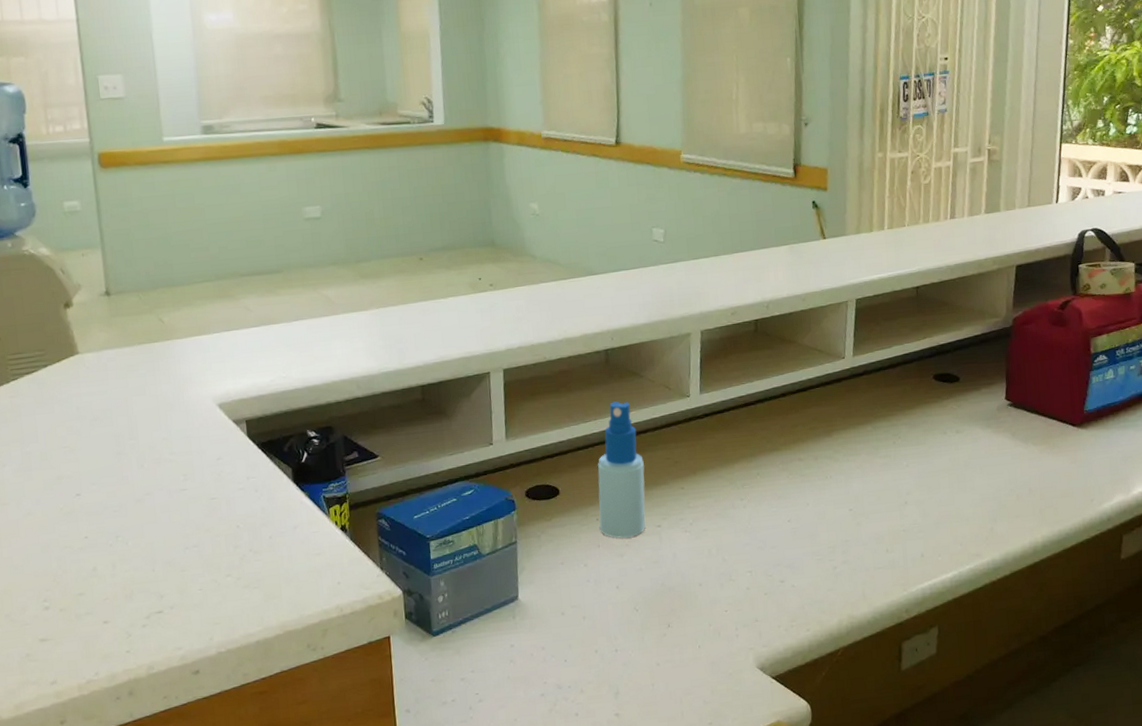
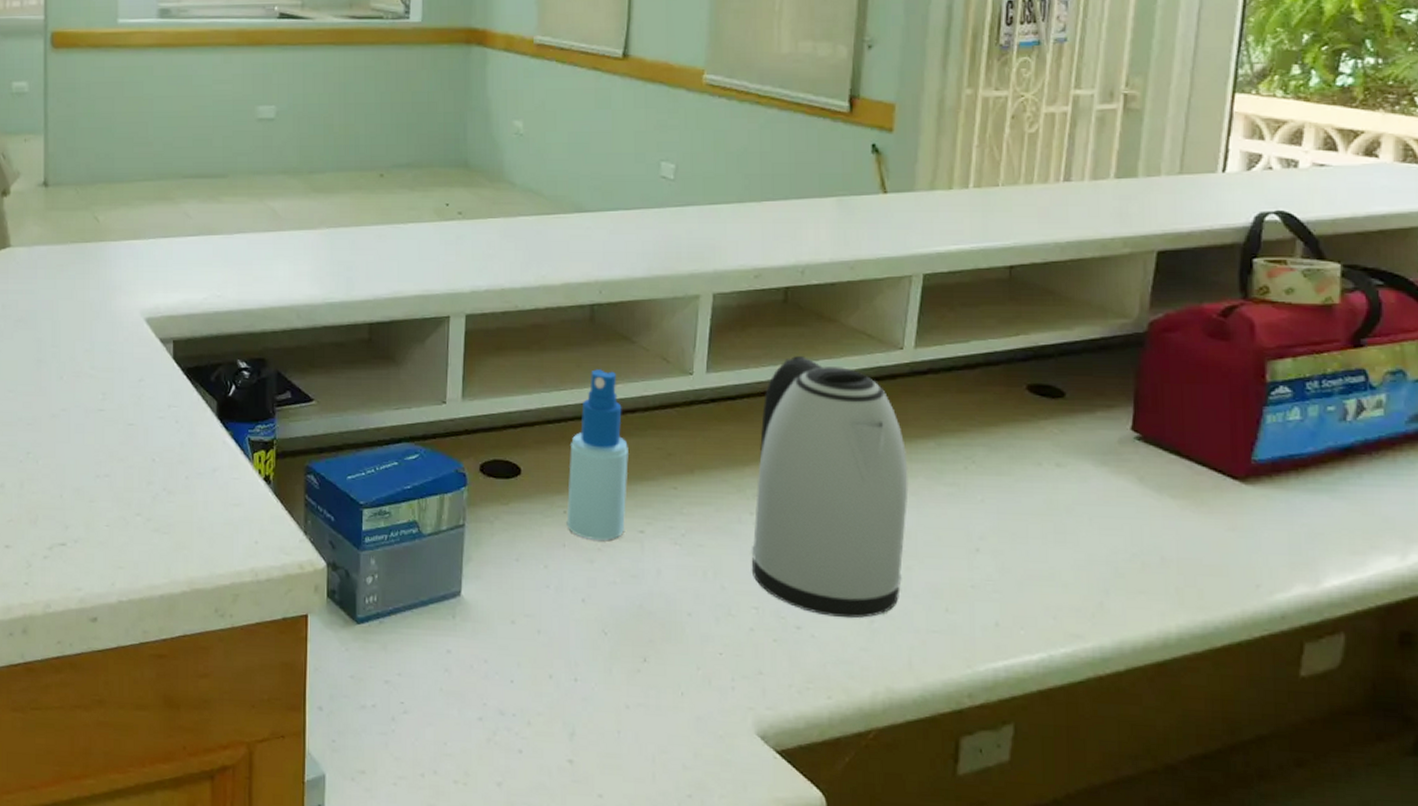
kettle: none [744,372,855,569] -> present [751,356,909,619]

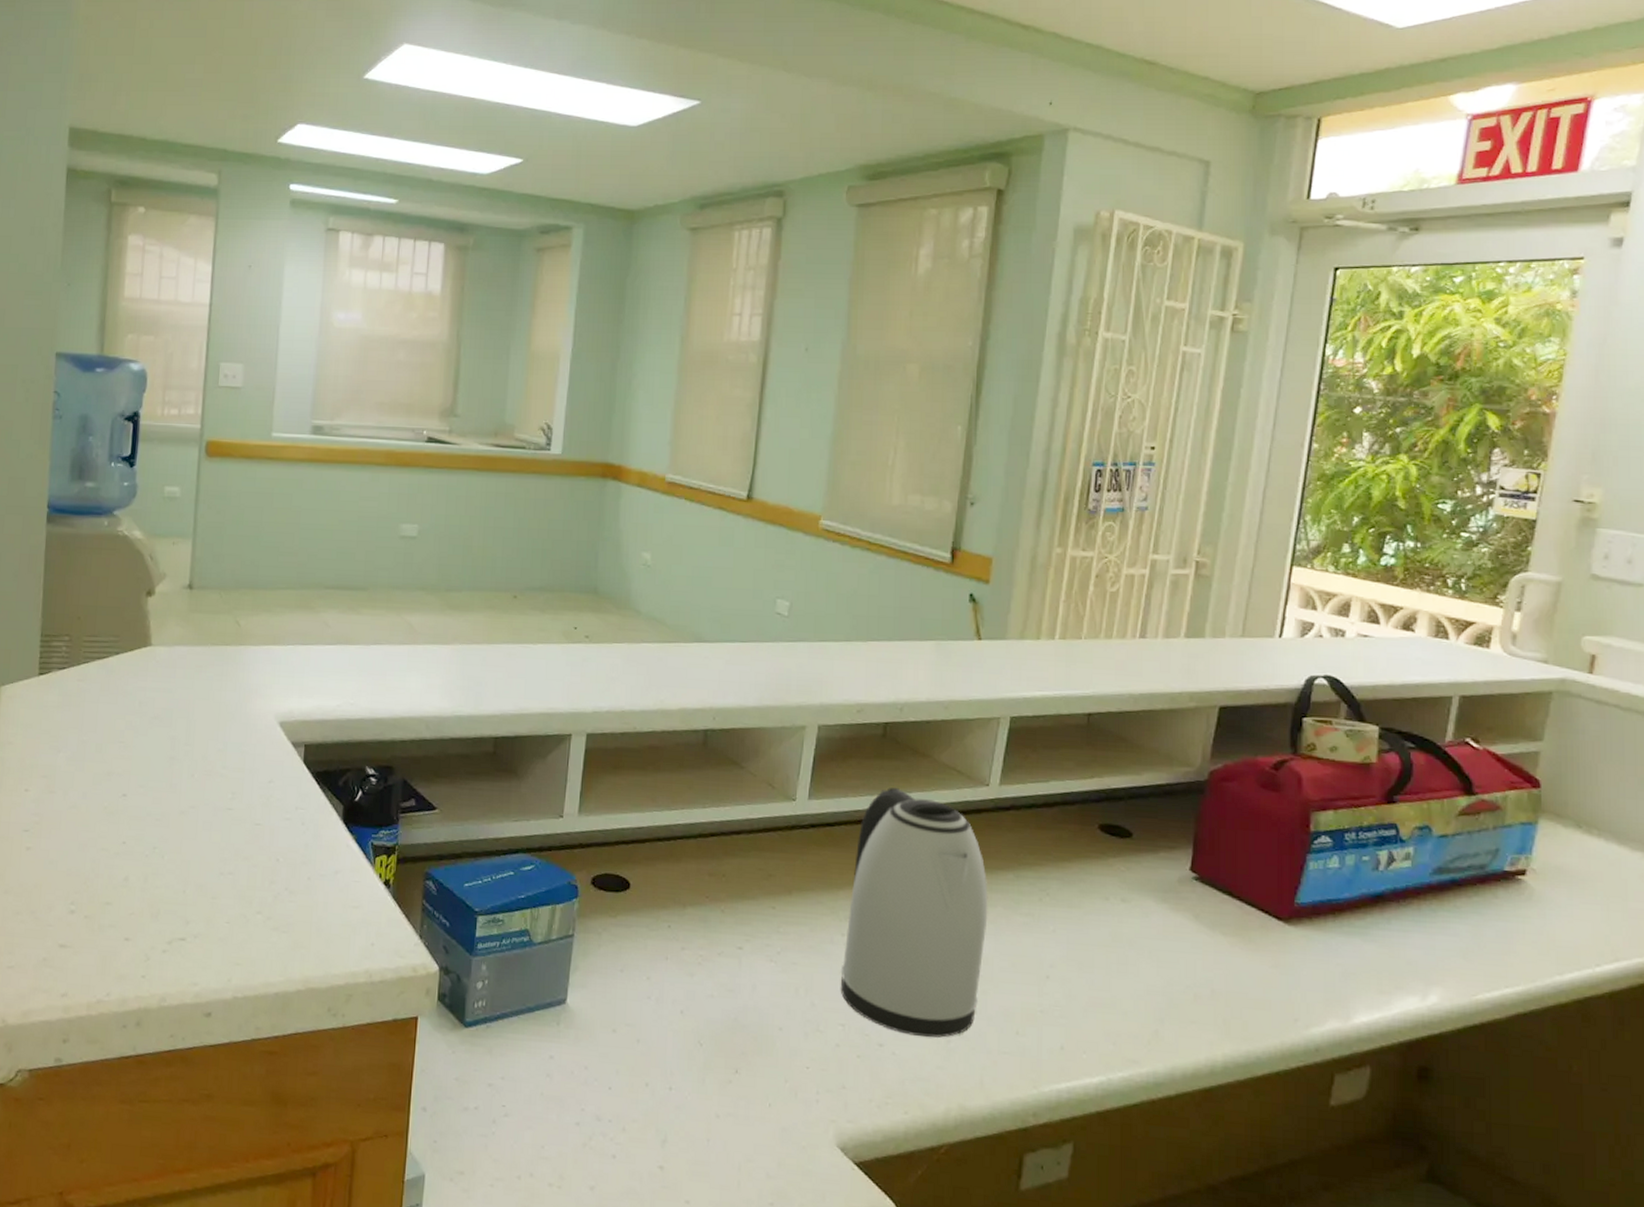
spray bottle: present [566,369,629,540] -> none [670,791,732,955]

